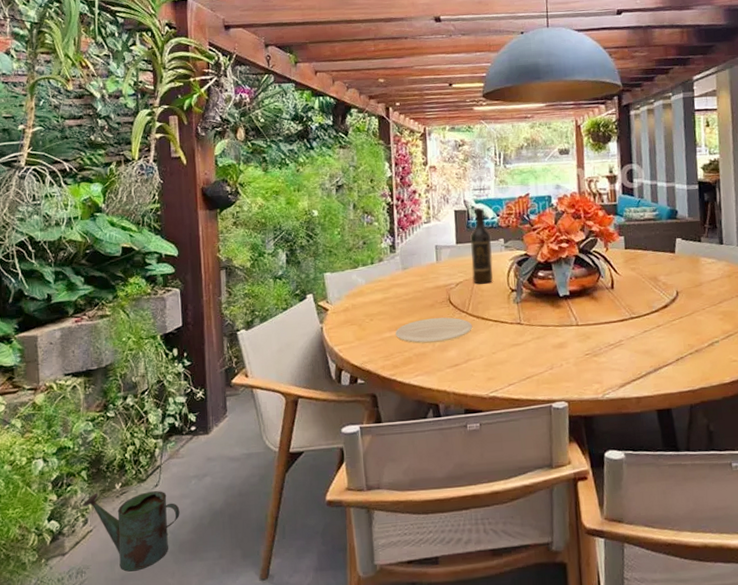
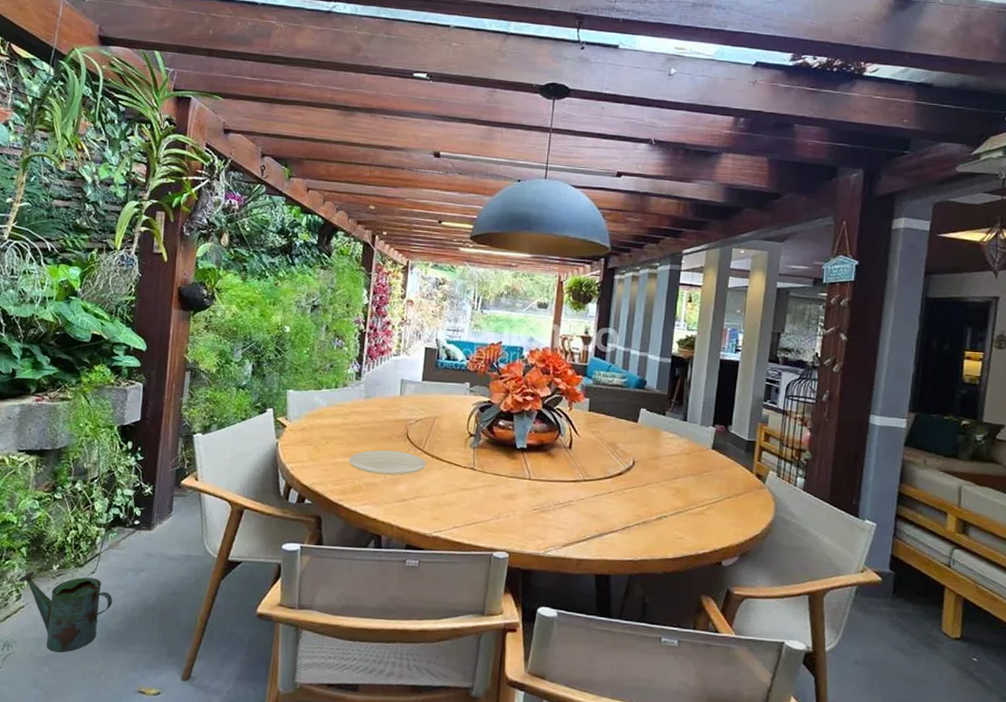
wine bottle: present [470,207,493,284] -> none [432,348,458,425]

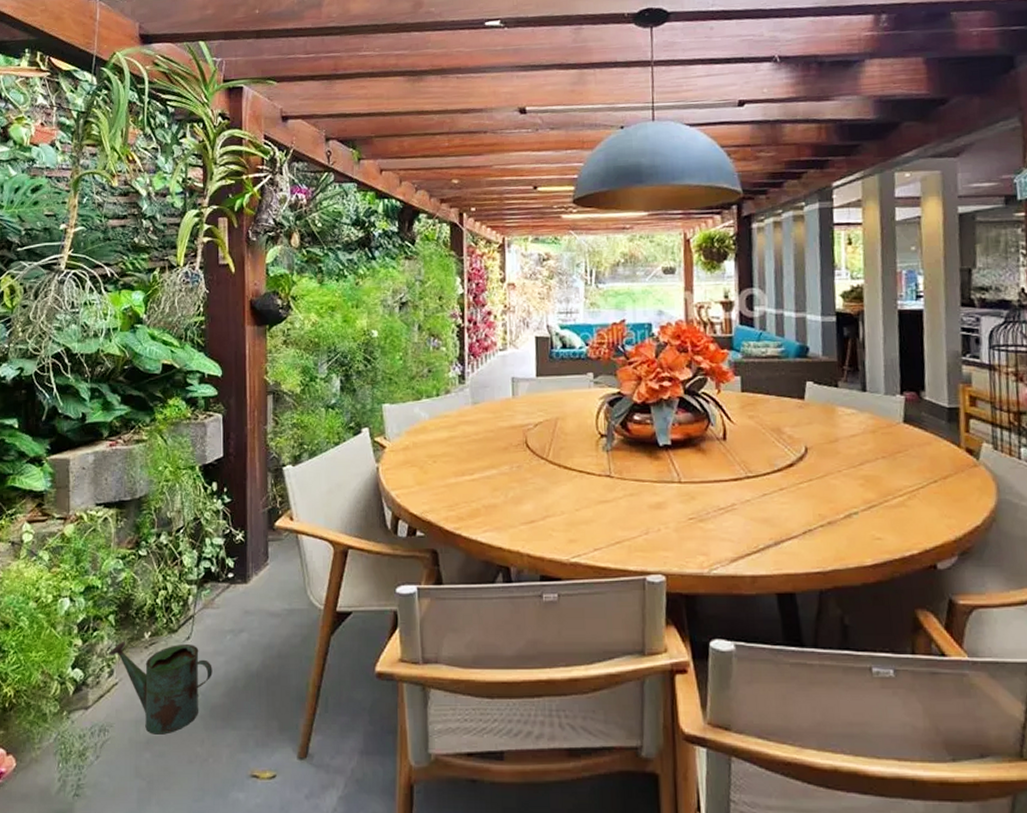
plate: present [349,450,427,476] -> none [462,464,553,494]

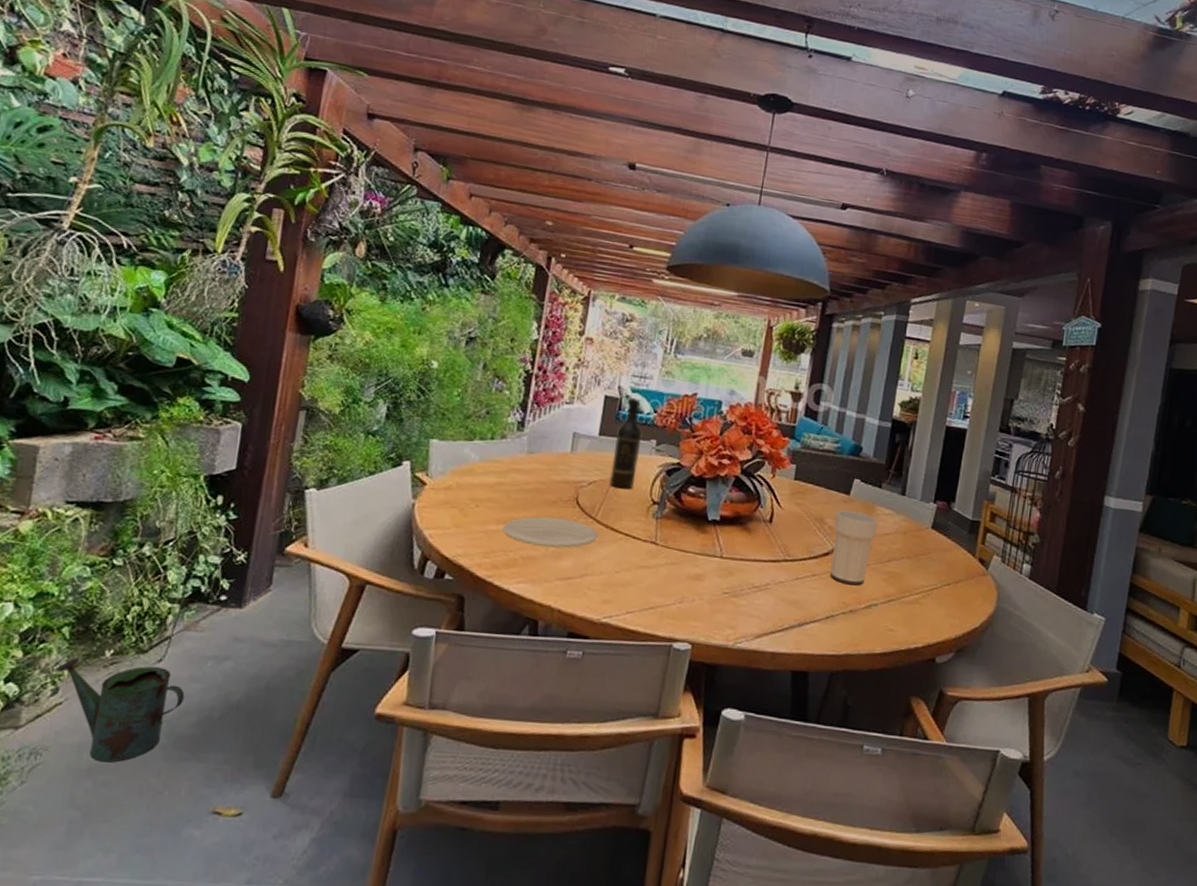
plate: none [462,464,553,494] -> present [503,516,599,548]
wine bottle: none [553,334,579,426] -> present [608,398,643,489]
cup: none [792,416,842,495] -> present [830,510,878,586]

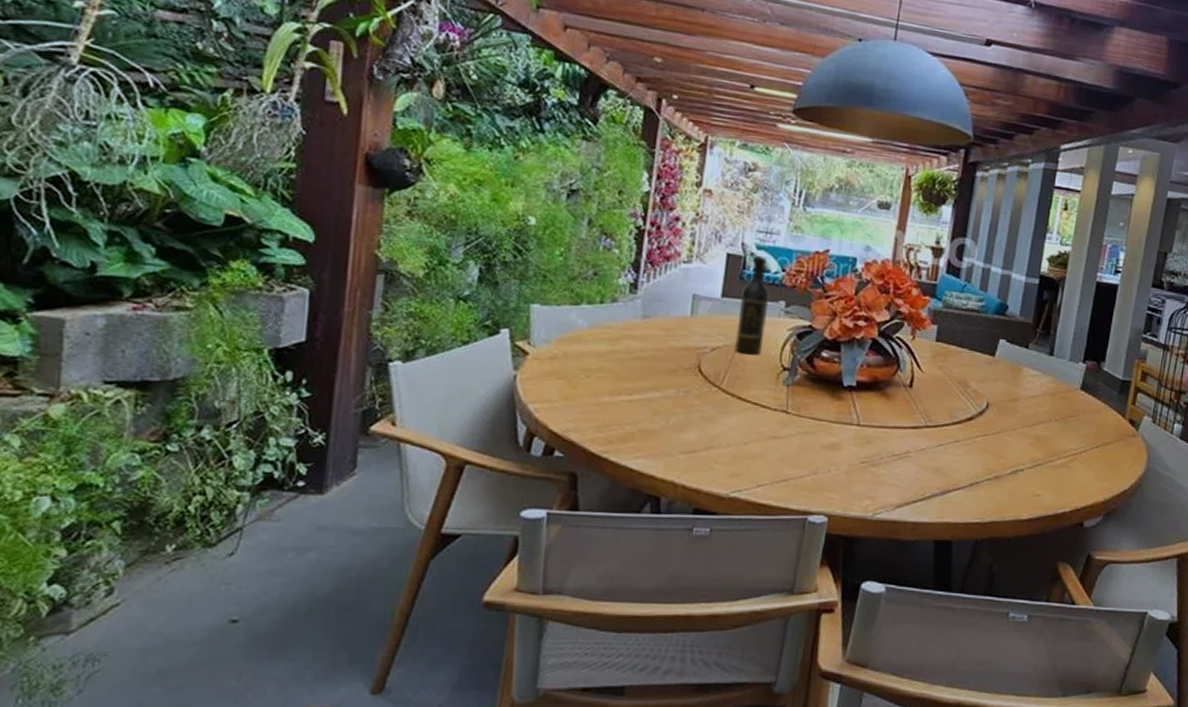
watering can: present [55,657,185,763] -> none [108,553,263,666]
plate: present [503,516,599,548] -> none [618,386,724,420]
cup: present [830,510,878,586] -> none [974,372,1025,451]

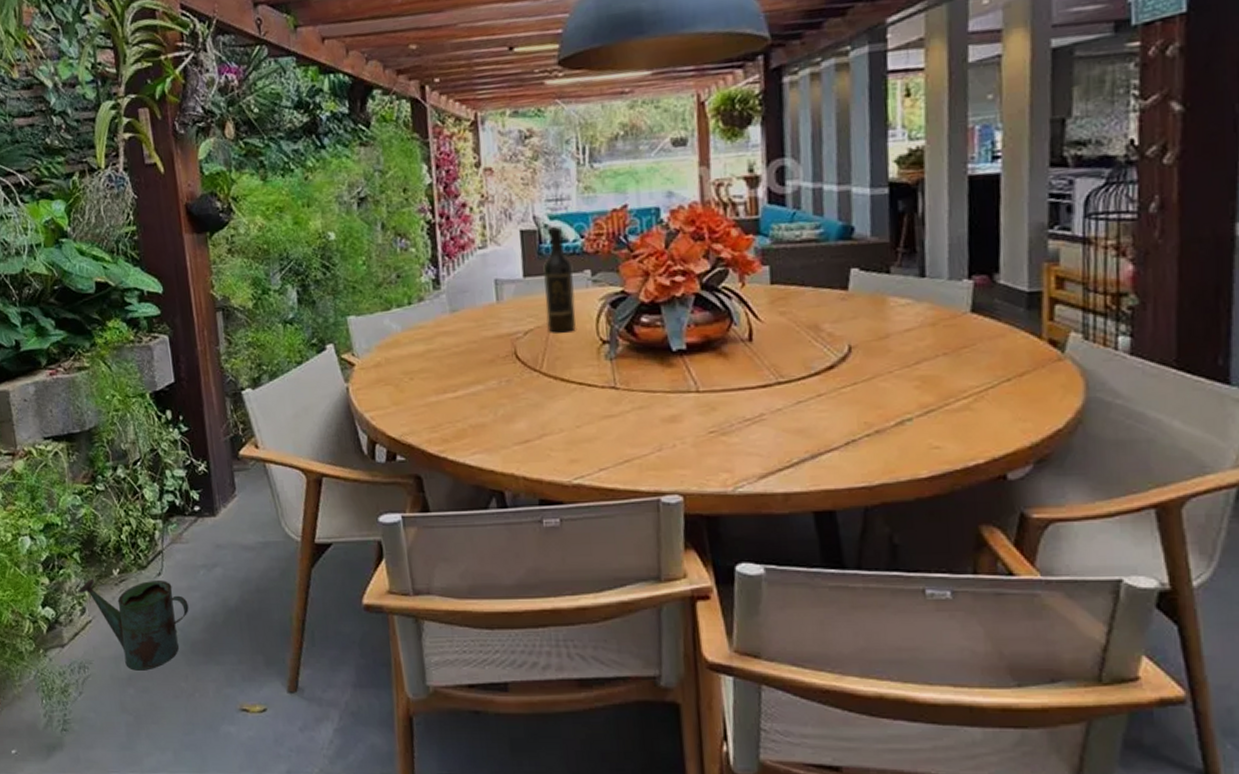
watering can: none [108,553,263,666] -> present [78,578,189,671]

